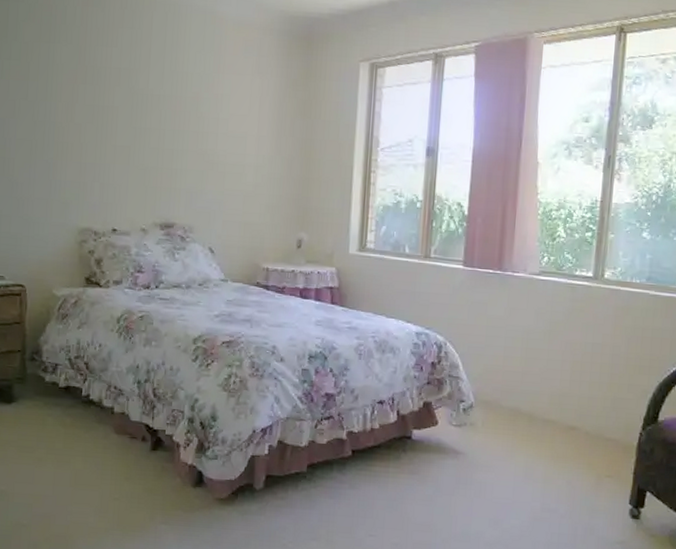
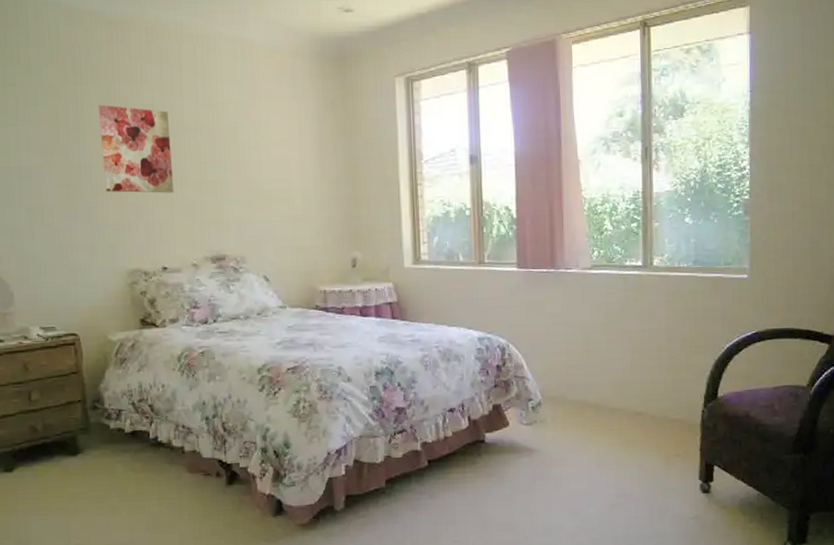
wall art: none [66,64,134,157] -> present [99,105,174,193]

